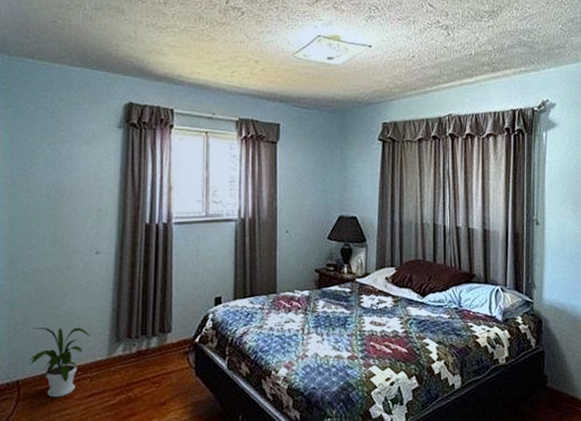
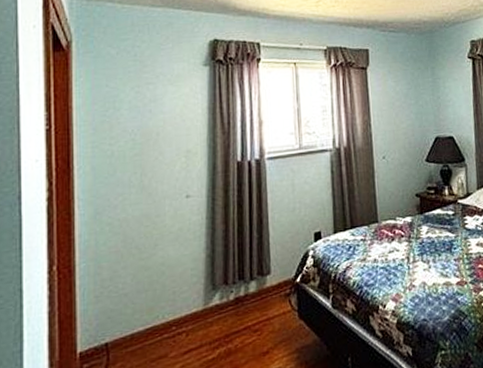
house plant: present [29,327,90,398] -> none [118,277,184,359]

